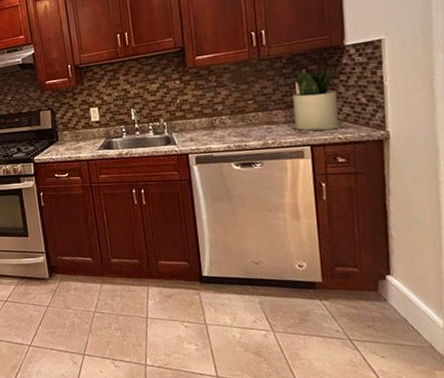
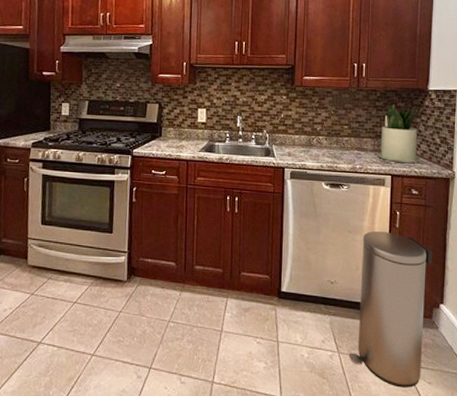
pedal bin: none [285,205,372,363] -> present [349,231,432,388]

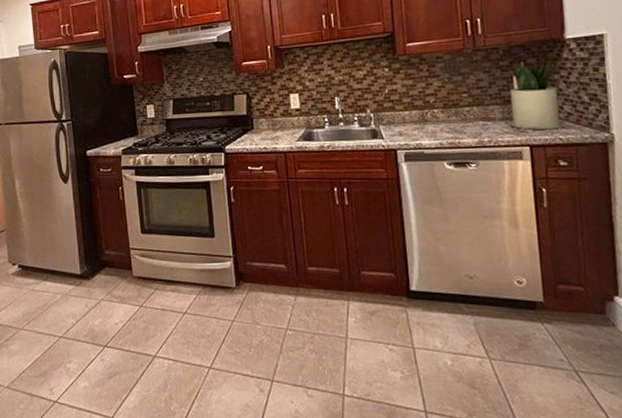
pedal bin: present [349,231,432,388] -> none [502,213,600,399]

